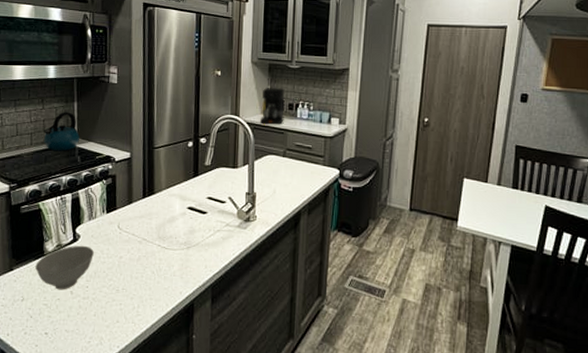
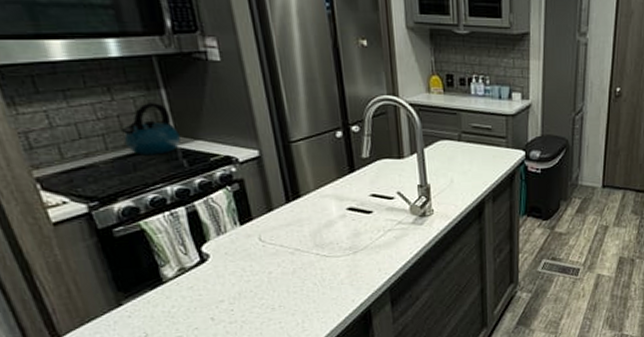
bowl: present [35,245,94,290] -> none [153,265,233,319]
coffee maker: present [260,88,284,125] -> none [425,59,456,105]

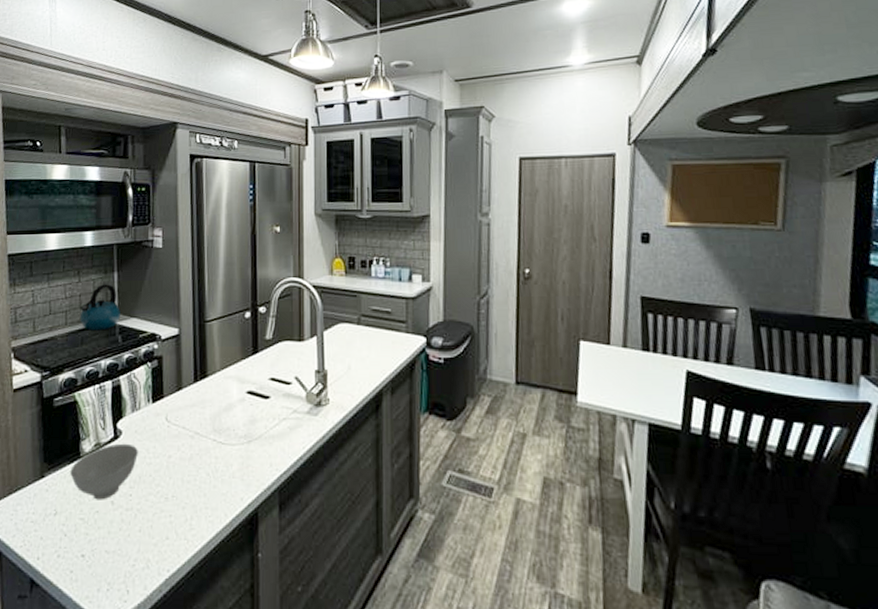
bowl: none [153,265,233,319] -> present [70,443,138,500]

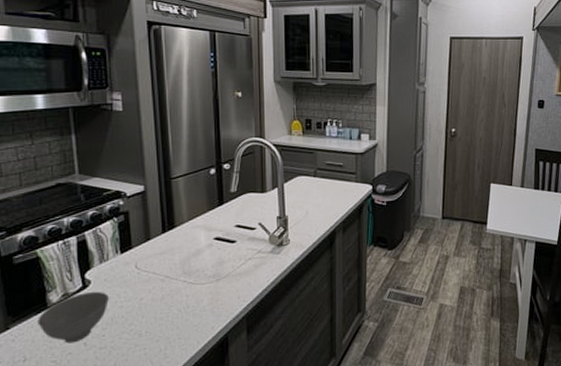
kettle: present [80,284,120,331] -> none [37,146,81,191]

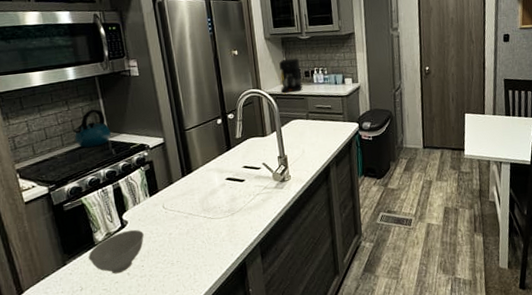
kettle: none [37,146,81,191] -> present [74,109,111,148]
coffee maker: none [288,107,313,145] -> present [279,58,303,93]

